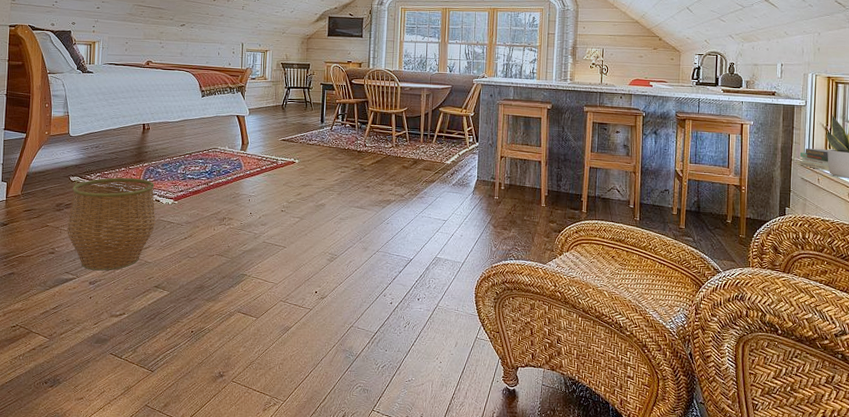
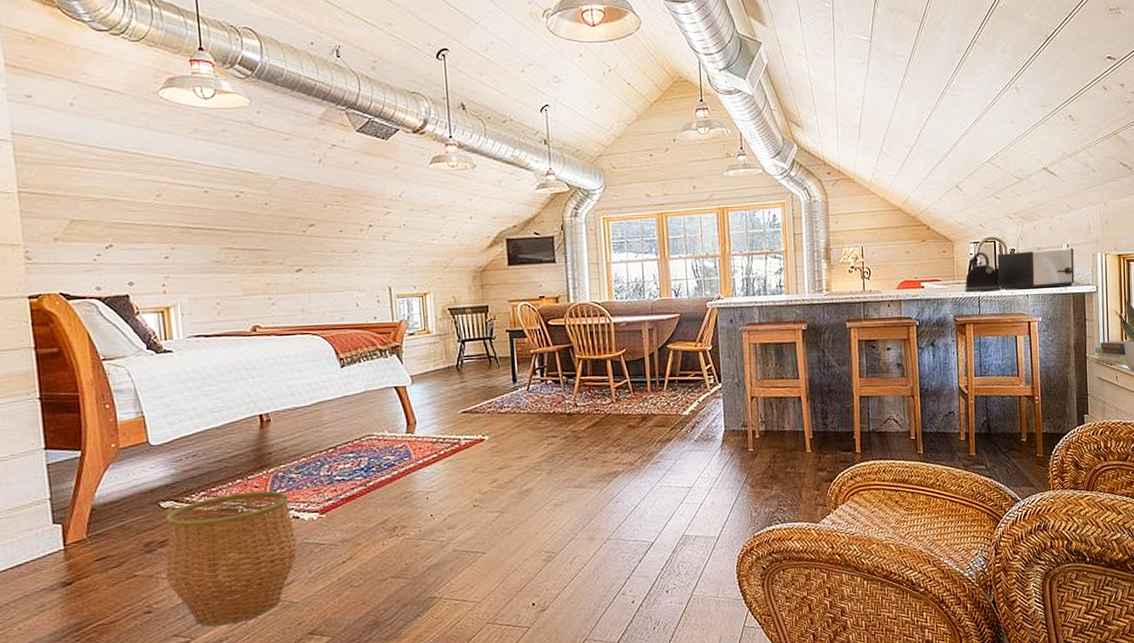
kettle: none [687,62,719,96] -> present [965,252,1001,293]
toaster: none [717,65,787,99] -> present [997,248,1075,290]

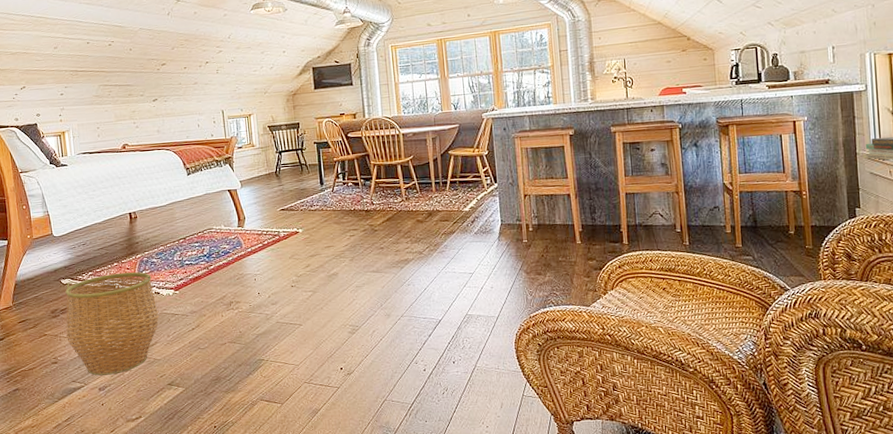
kettle: present [965,252,1001,293] -> none [727,58,764,97]
toaster: present [997,248,1075,290] -> none [759,50,842,92]

